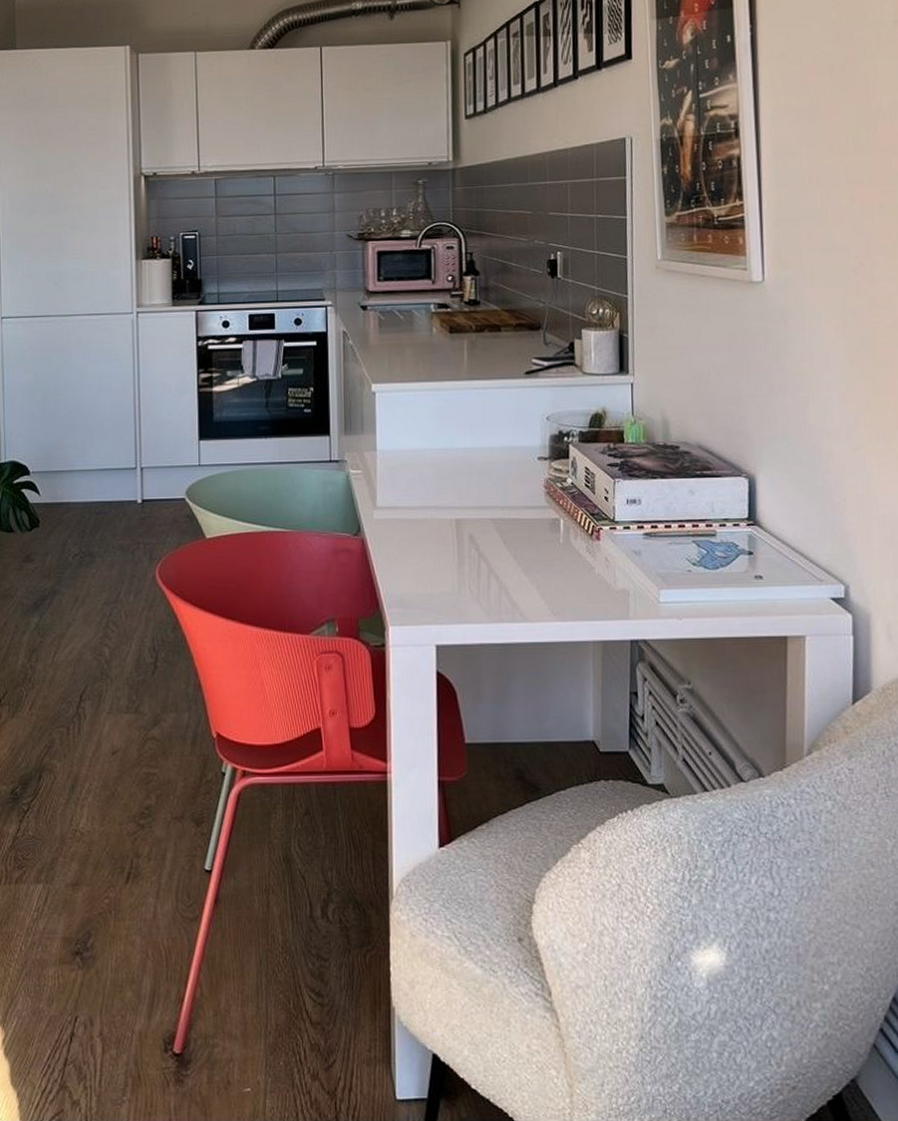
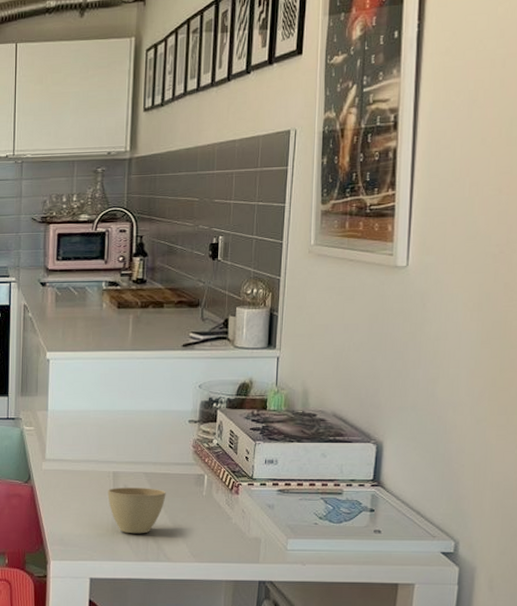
cup: none [451,536,518,591] -> present [108,488,166,534]

